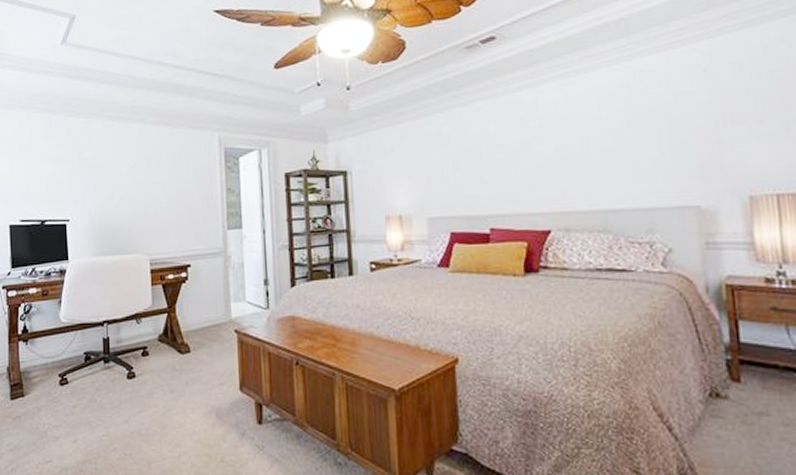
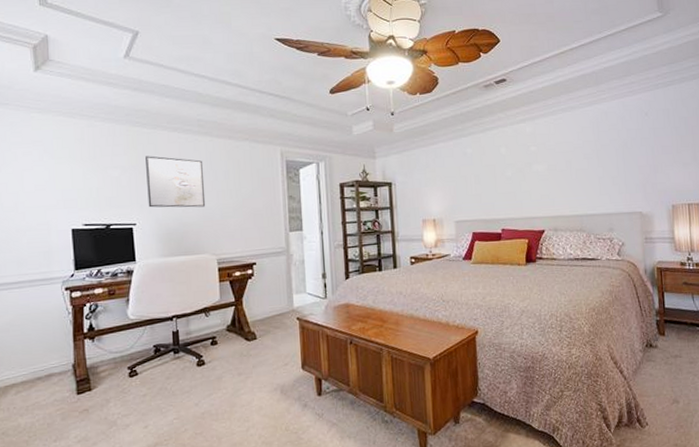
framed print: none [80,146,139,203] -> present [145,155,206,208]

